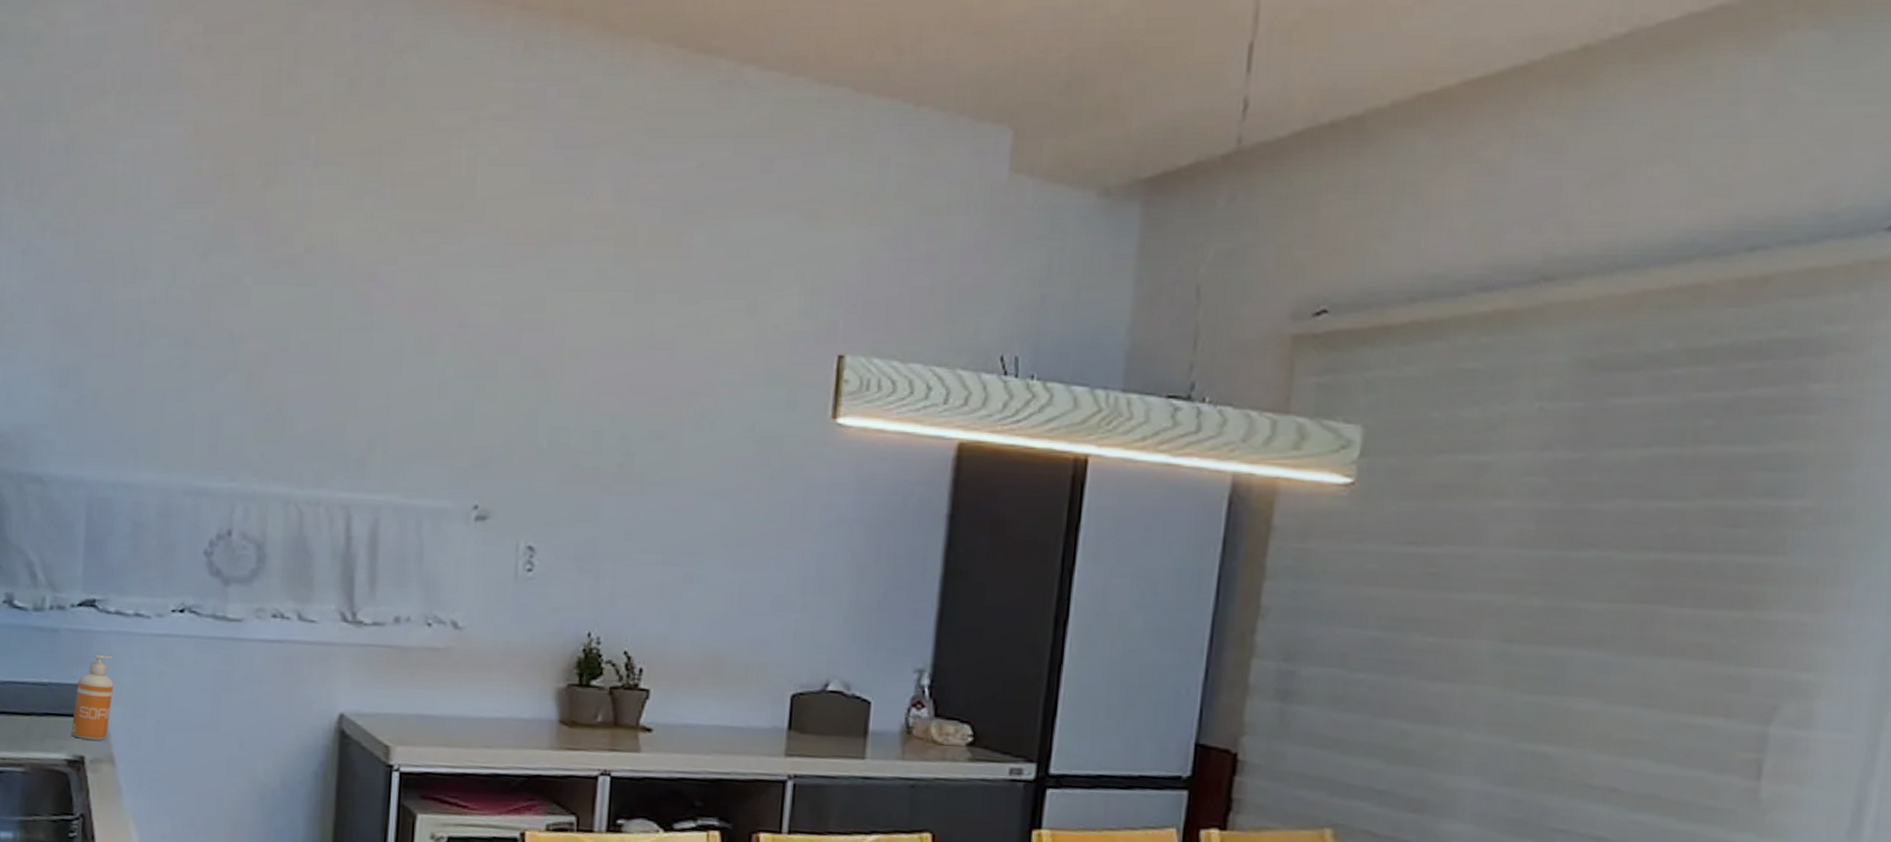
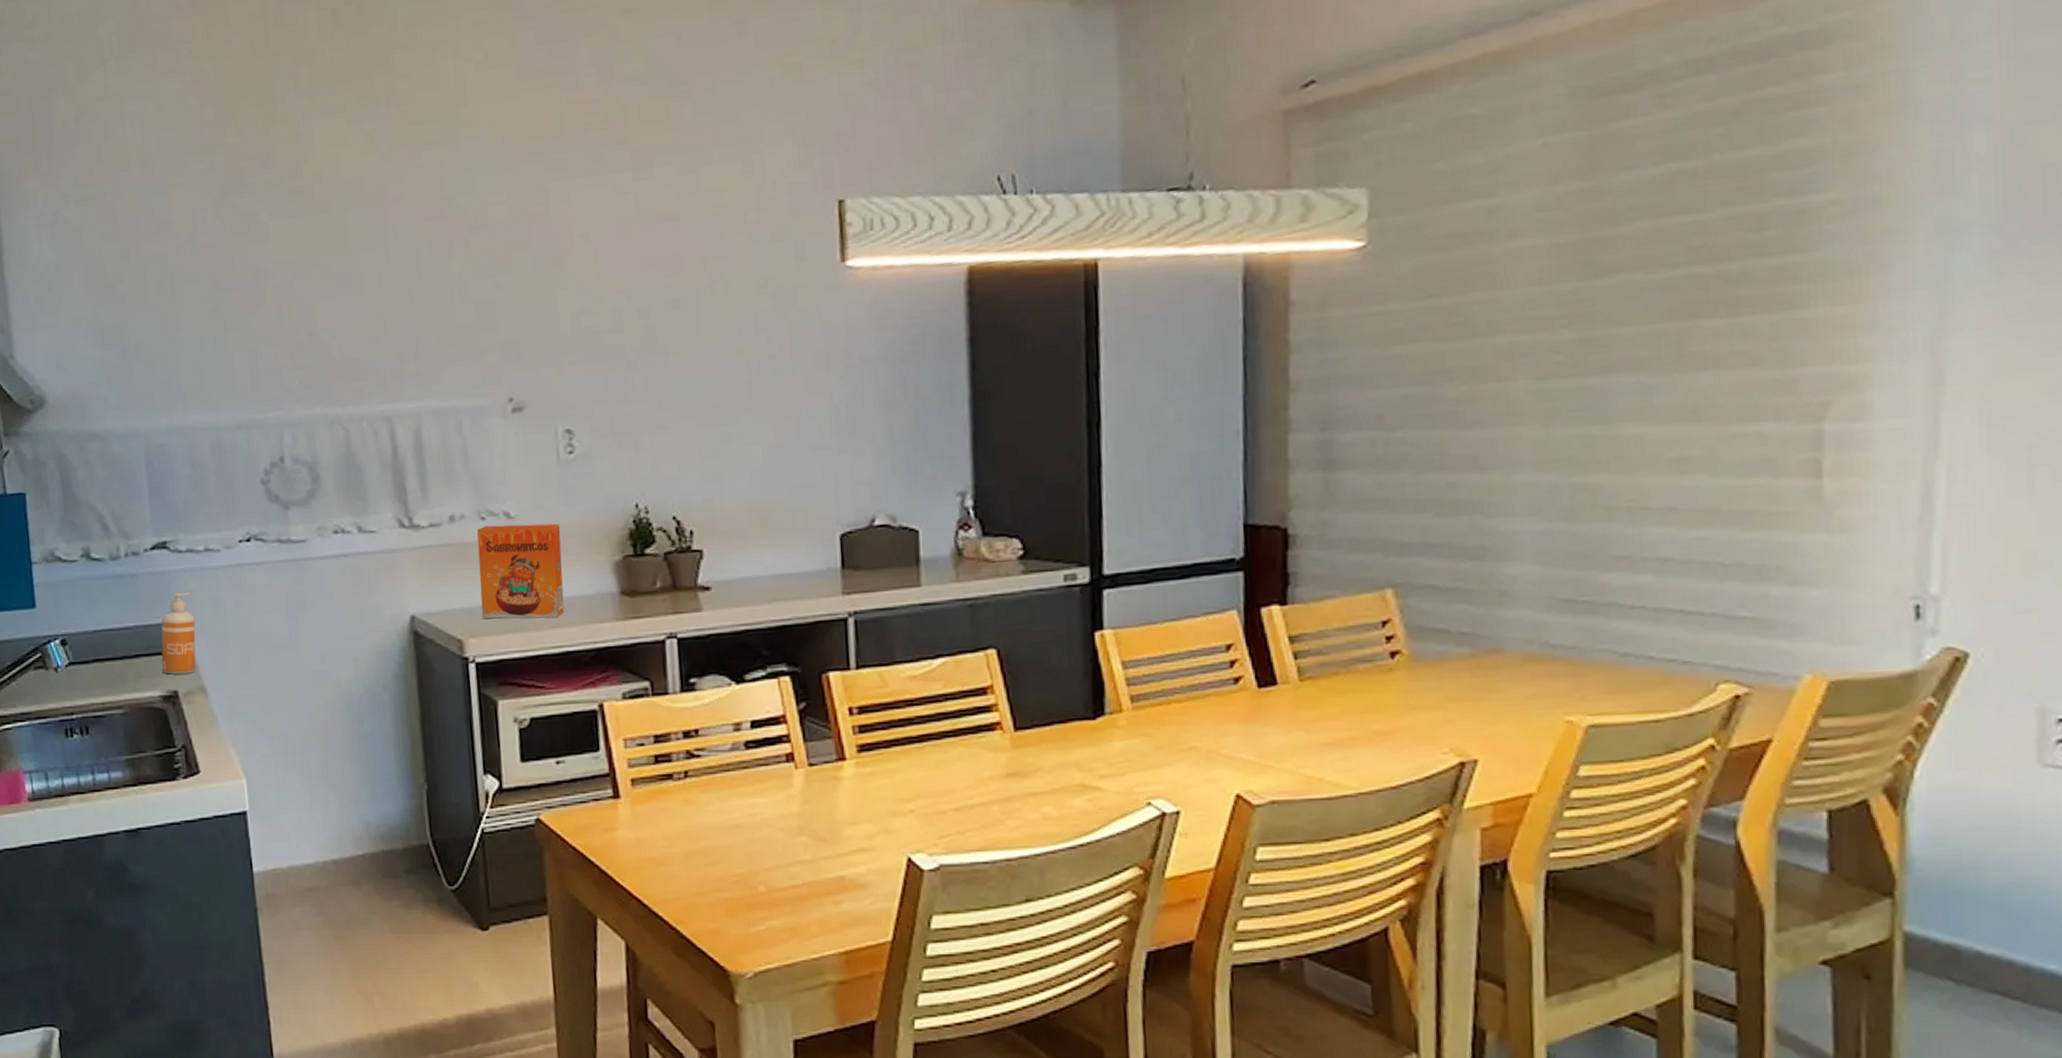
cereal box: none [414,633,508,738] -> present [477,523,565,619]

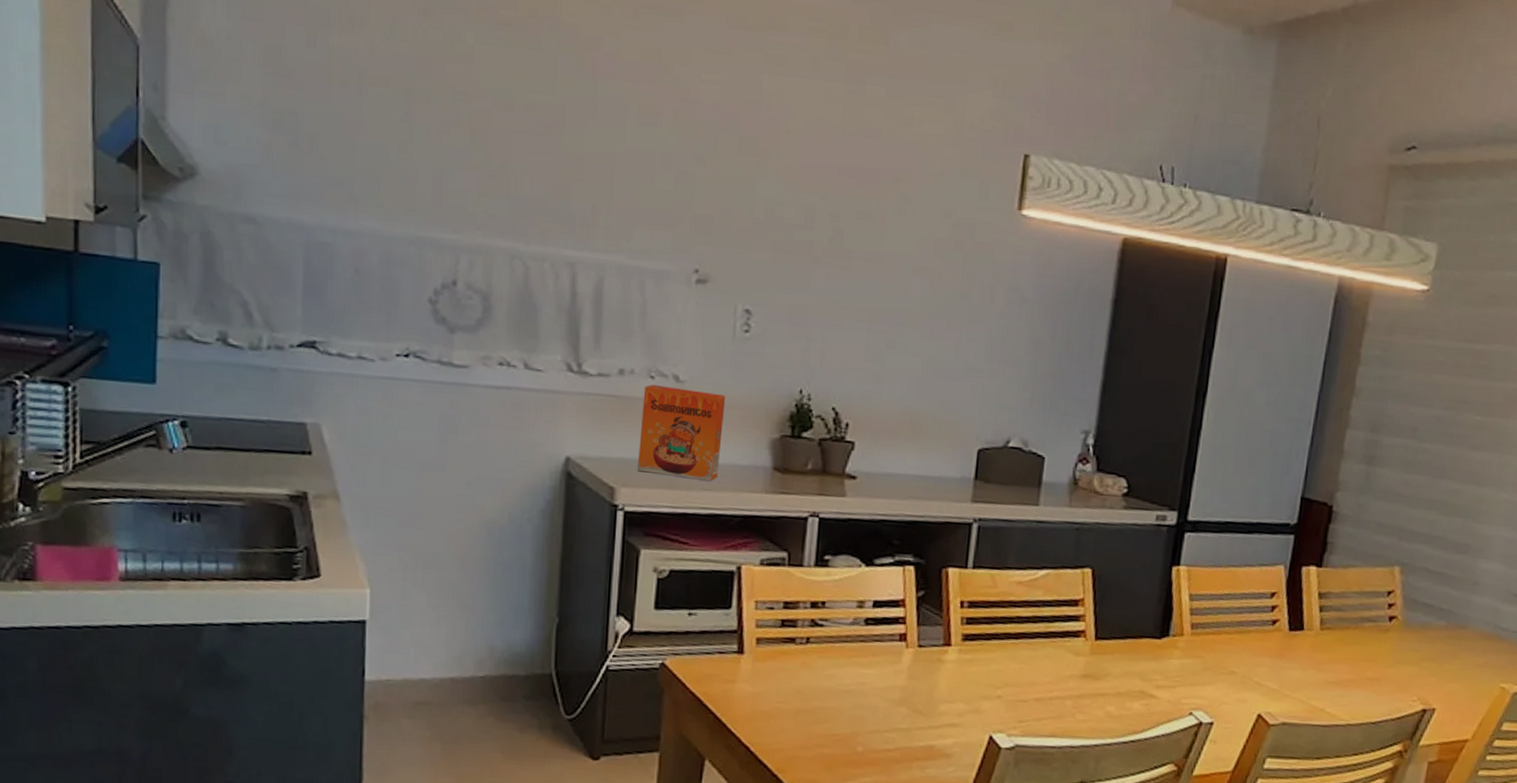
soap dispenser: present [161,592,196,675] -> none [292,394,337,477]

